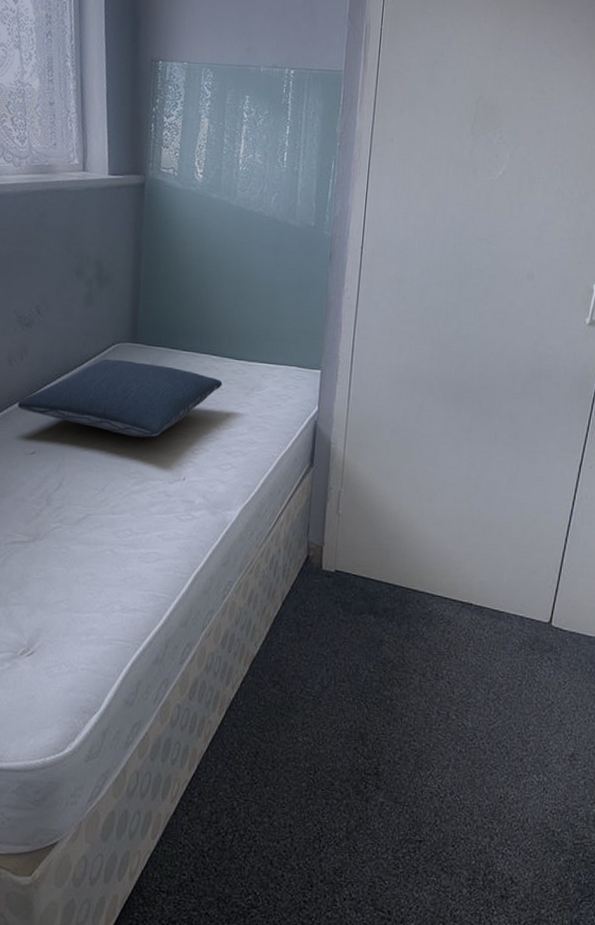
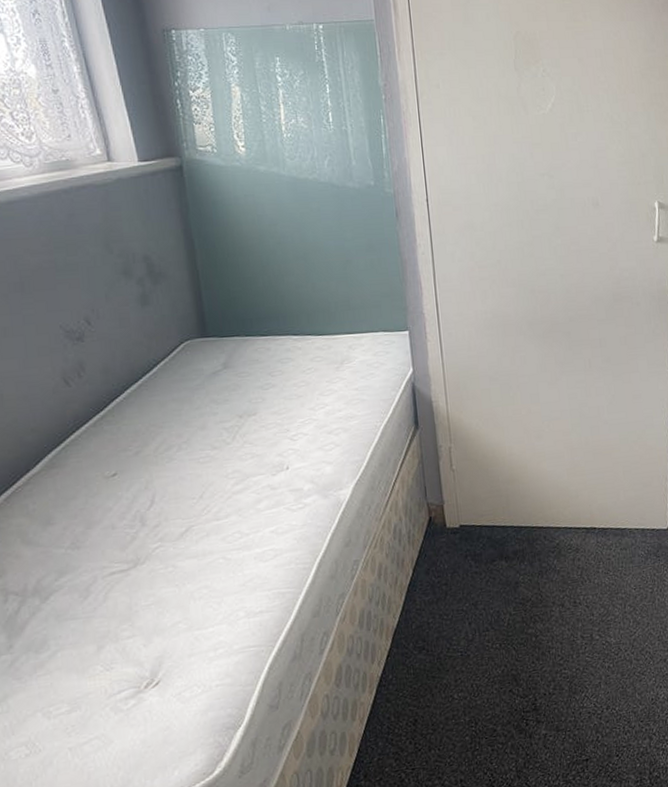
pillow: present [18,359,223,438] -> none [85,355,309,436]

